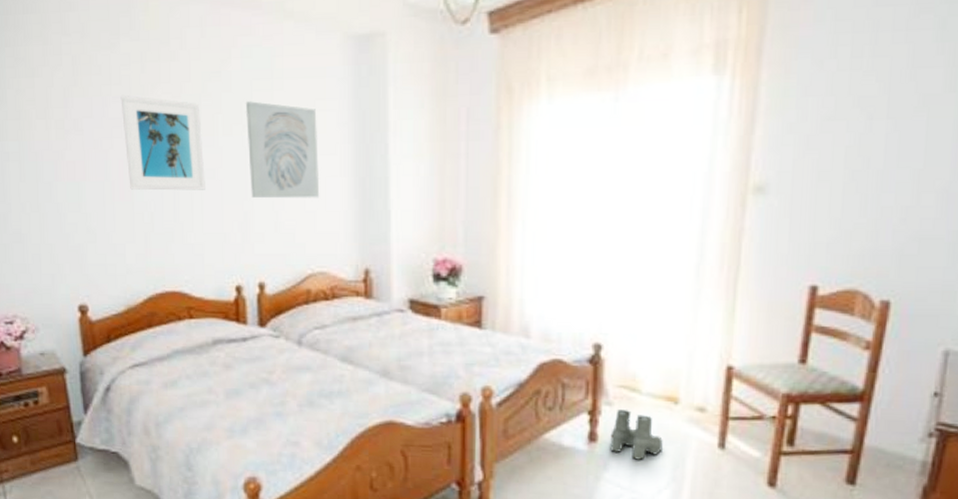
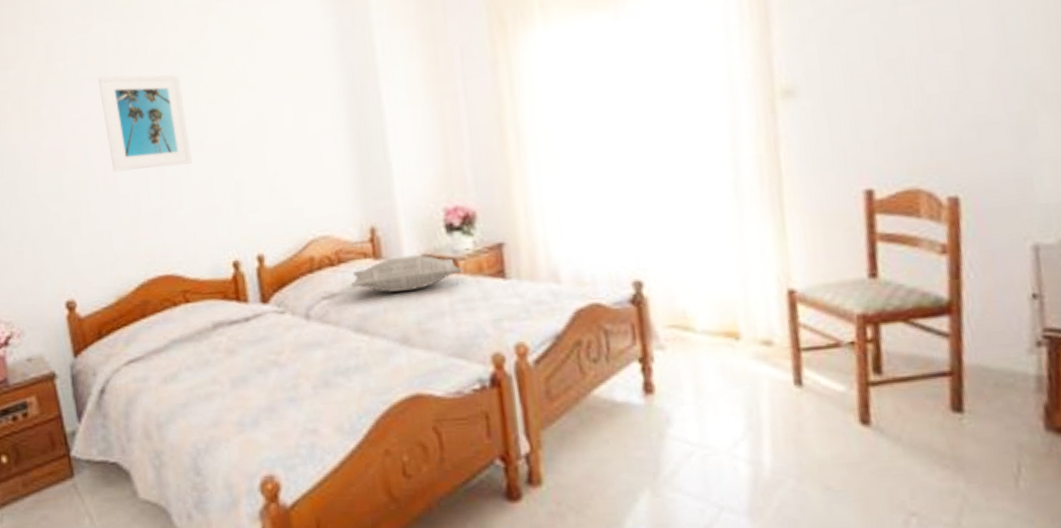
wall art: present [246,101,320,199] -> none [227,65,314,166]
pillow: none [341,298,444,330] -> present [350,255,463,293]
boots: present [610,410,663,460] -> none [668,352,731,410]

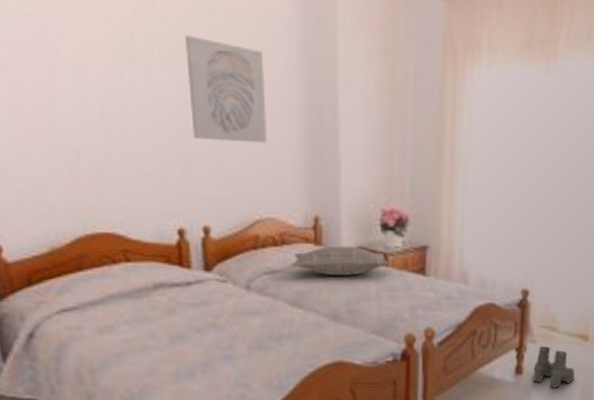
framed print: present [97,74,192,172] -> none [32,13,141,127]
wall art: none [227,65,314,166] -> present [185,35,268,144]
boots: none [668,352,731,410] -> present [533,346,575,388]

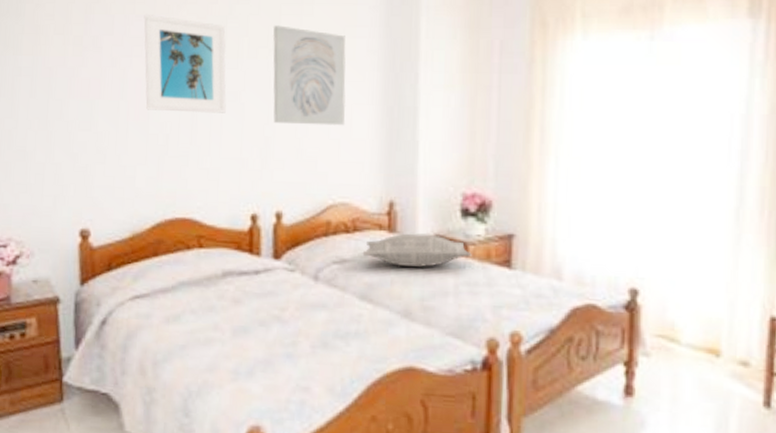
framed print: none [32,13,141,127] -> present [144,15,226,113]
boots: present [533,346,575,388] -> none [648,361,704,418]

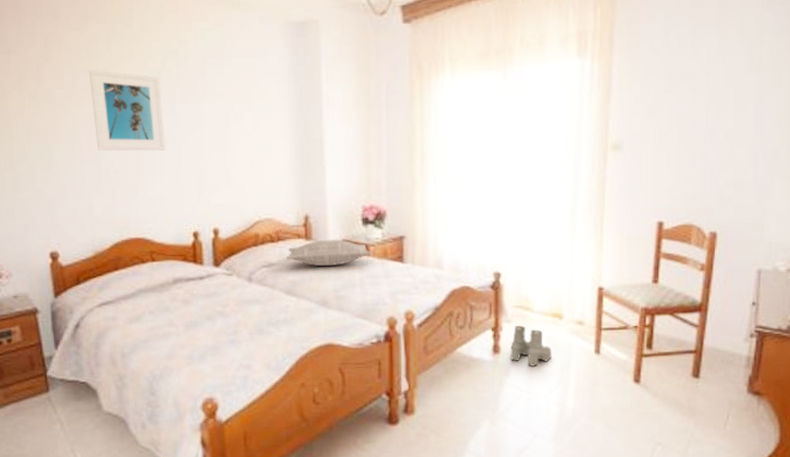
wall art: present [273,25,346,126] -> none [200,75,265,157]
boots: none [648,361,704,418] -> present [510,326,552,366]

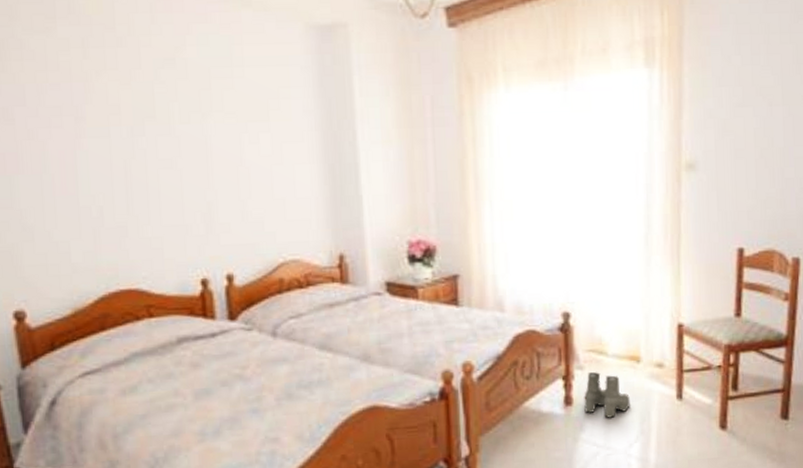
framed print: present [88,70,165,151] -> none [59,83,162,183]
pillow: present [285,239,372,266] -> none [317,282,422,314]

